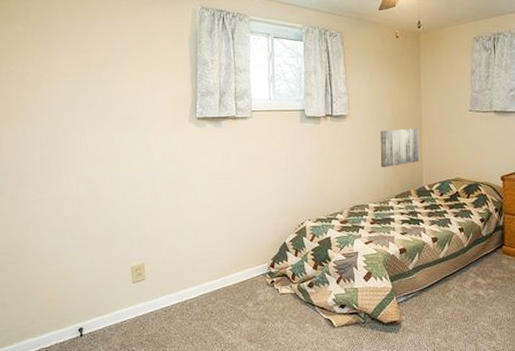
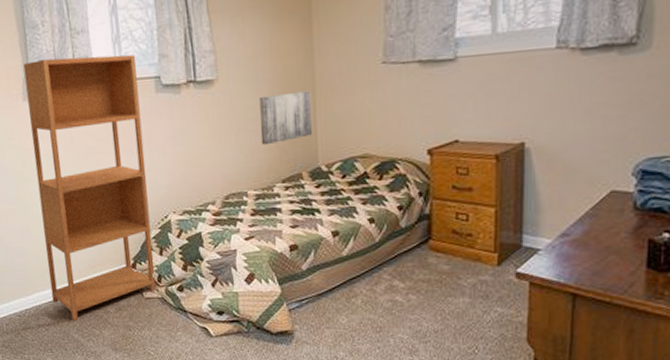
bookcase: none [192,90,290,316] -> present [23,55,156,321]

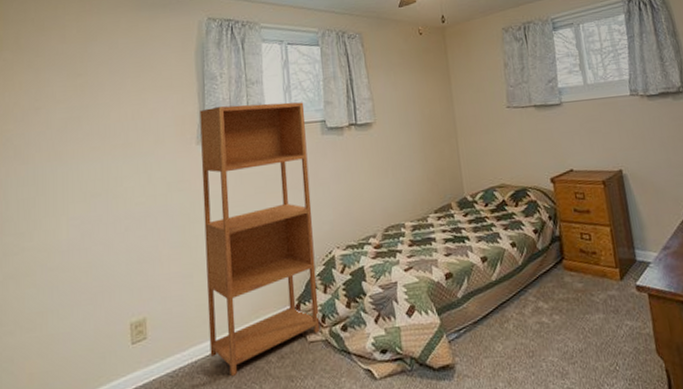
wall art: present [259,90,313,146] -> none [411,130,458,180]

